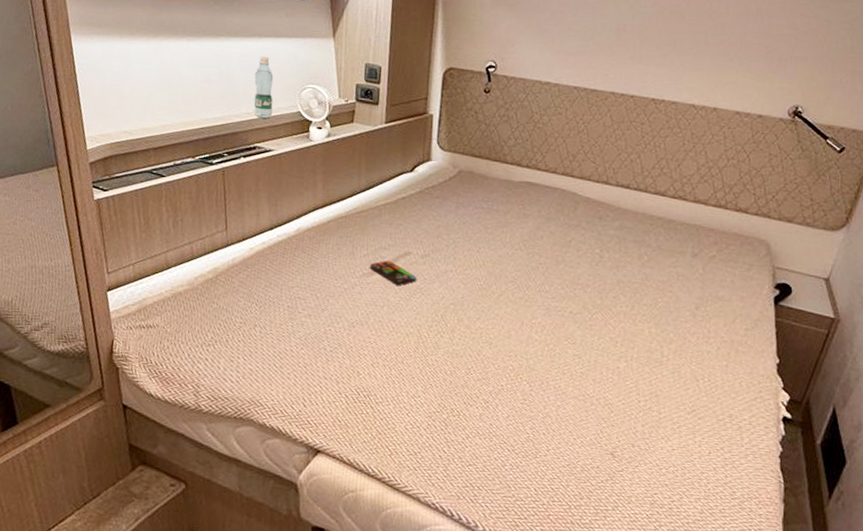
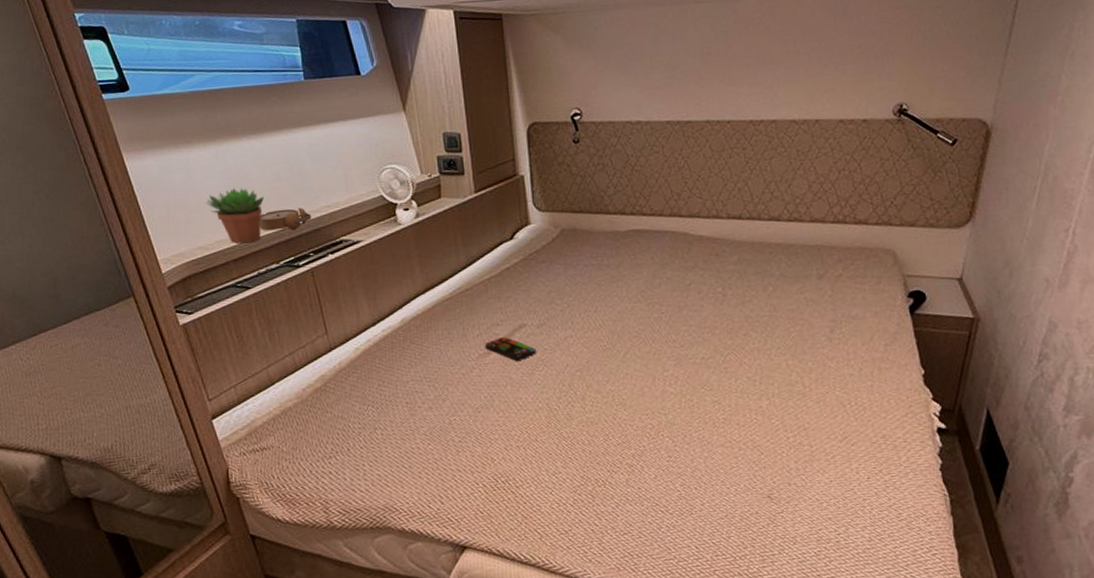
succulent plant: none [139,82,191,135] -> present [206,187,264,244]
alarm clock: none [183,109,232,130] -> present [259,207,312,231]
bottle: present [254,56,274,119] -> none [327,142,353,209]

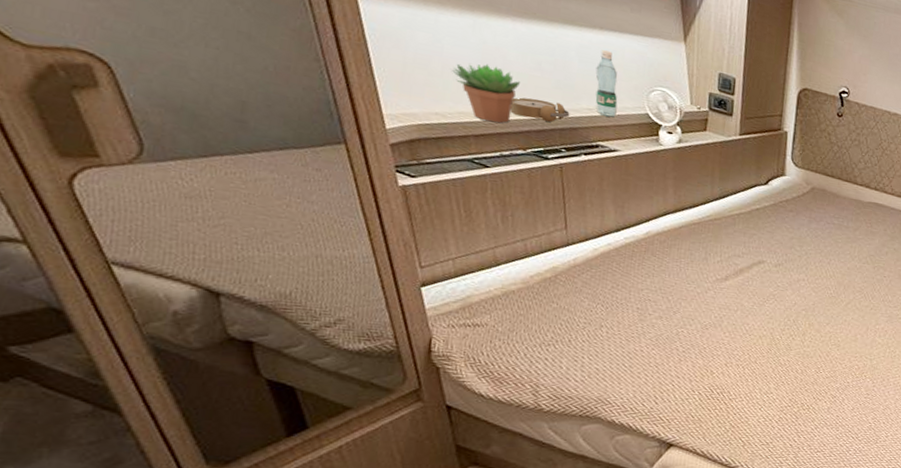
bottle: none [327,142,353,209] -> present [595,50,618,117]
smartphone: present [485,337,537,361] -> none [723,268,771,291]

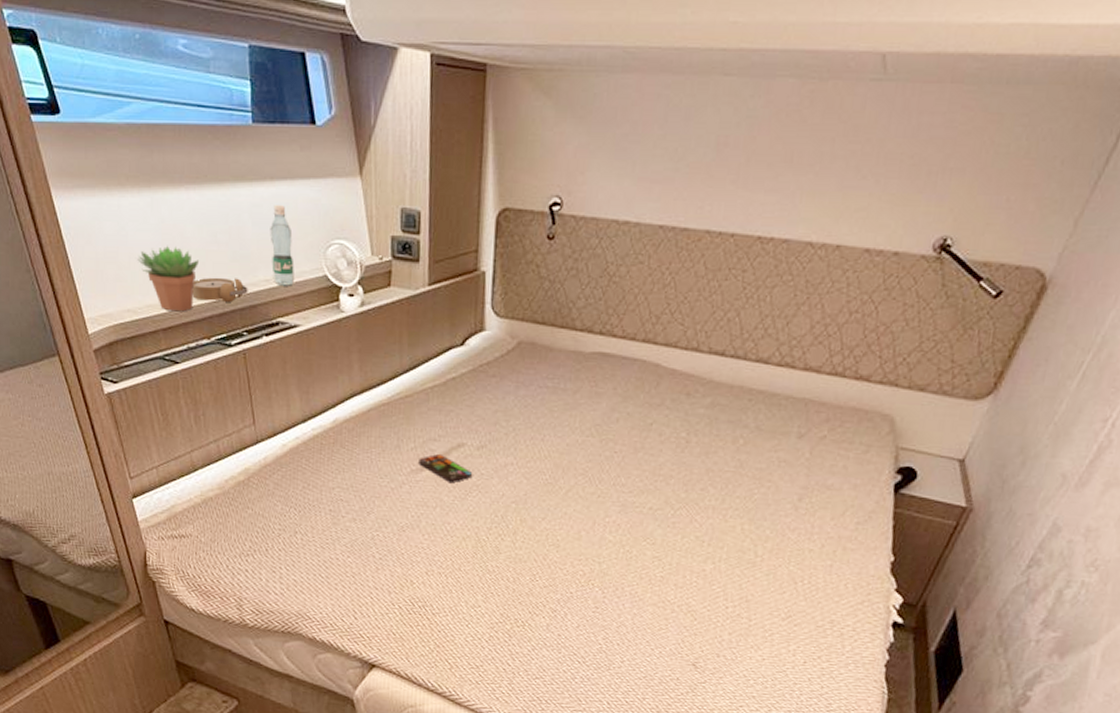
smartphone: none [723,268,771,291] -> present [419,454,473,482]

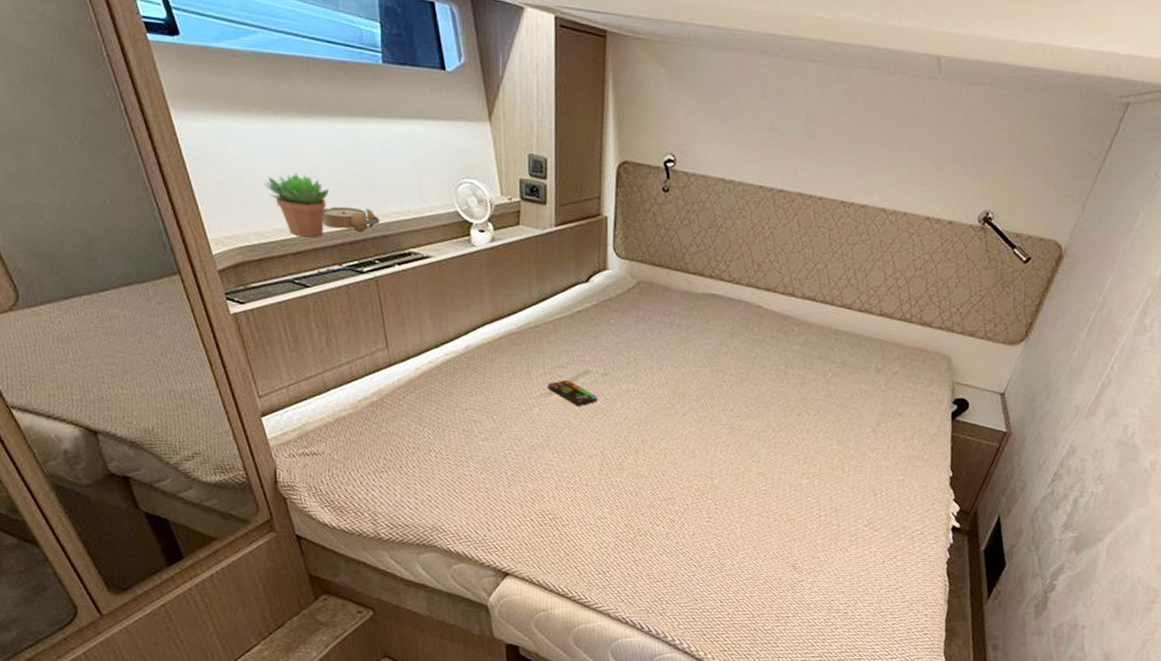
bottle: present [270,205,294,286] -> none [401,142,426,219]

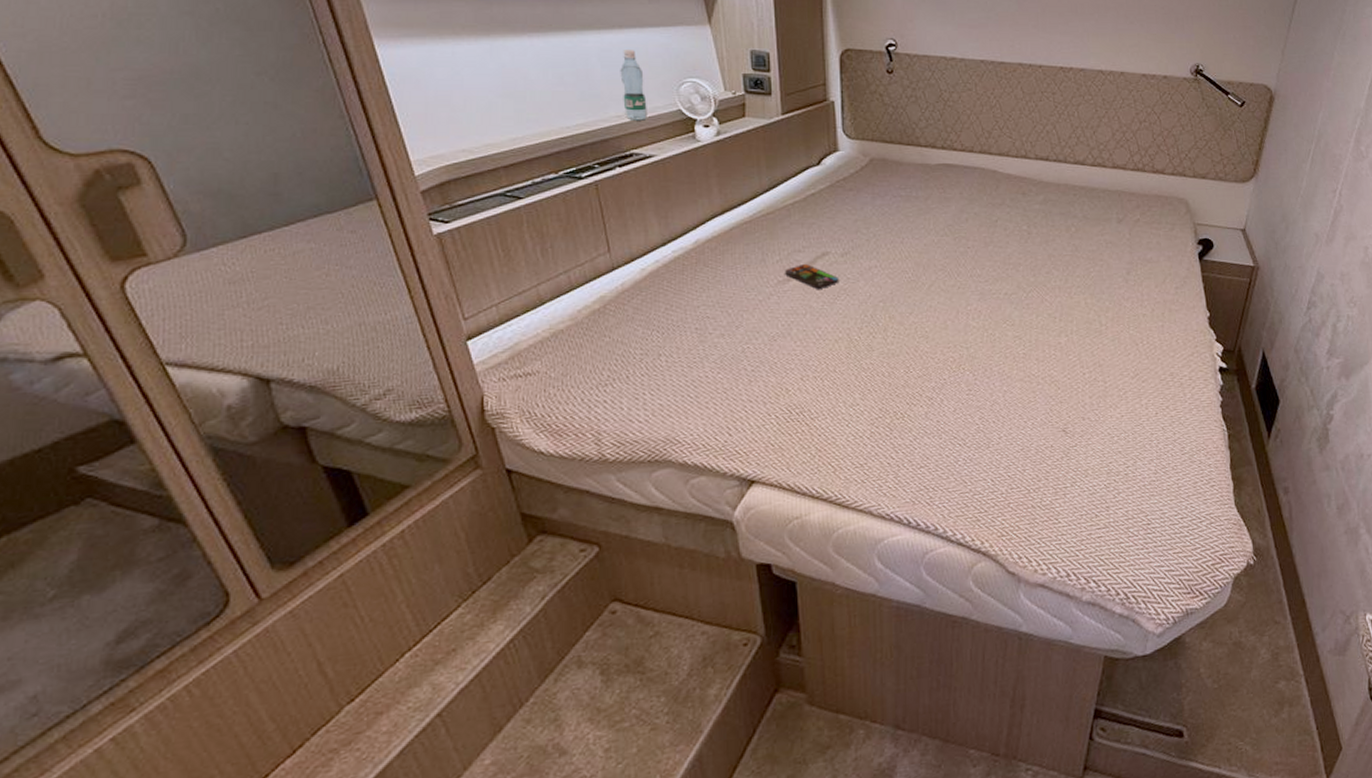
succulent plant: present [265,172,329,238] -> none [474,87,544,149]
alarm clock: present [323,206,380,232] -> none [537,115,599,139]
bottle: none [401,142,426,219] -> present [620,50,647,121]

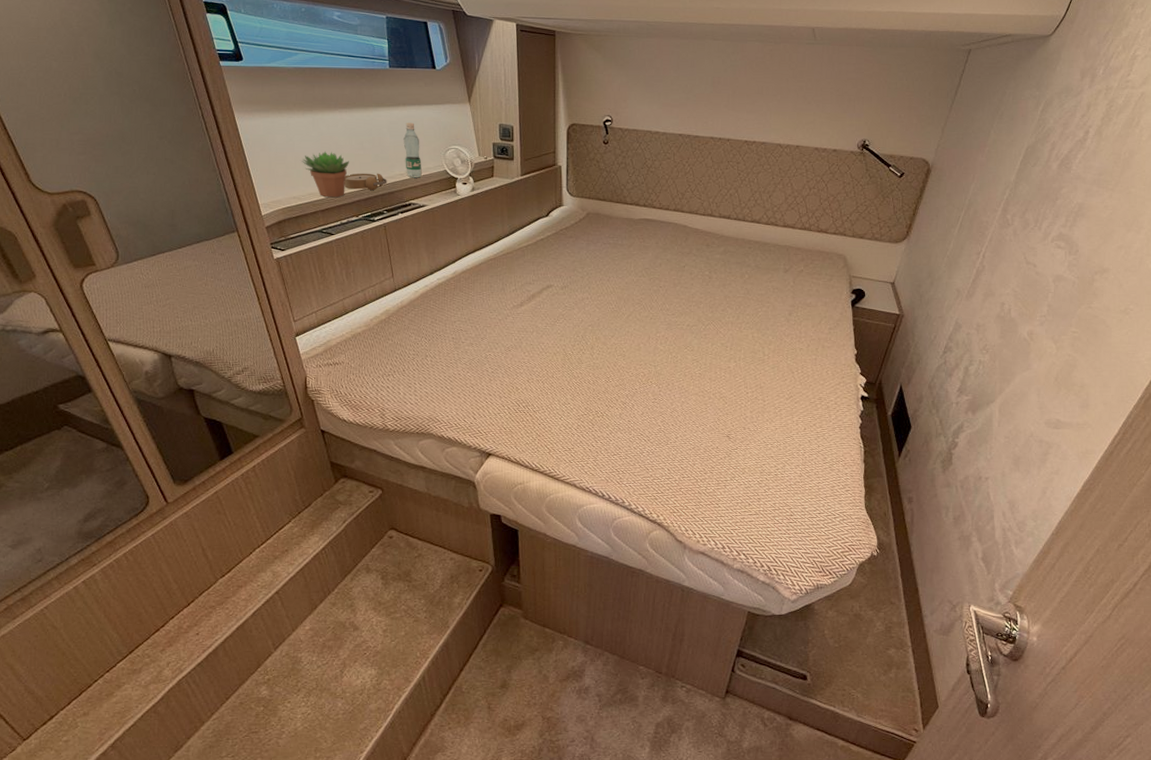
succulent plant: none [474,87,544,149] -> present [302,151,349,198]
alarm clock: none [537,115,599,139] -> present [344,173,387,191]
smartphone: present [785,264,840,289] -> none [519,294,559,313]

